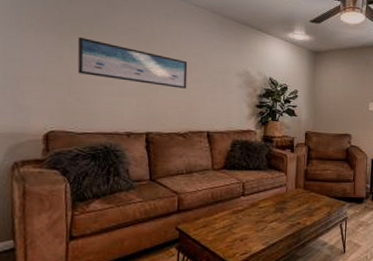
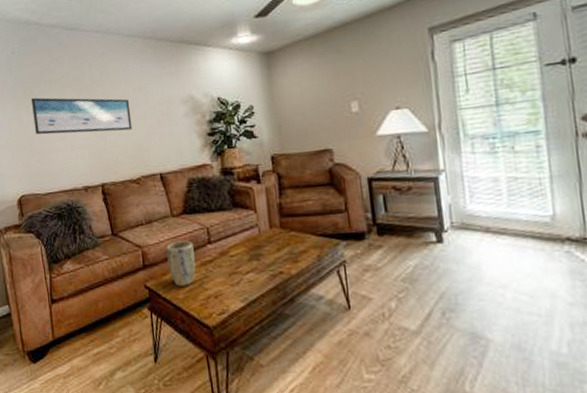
plant pot: none [202,191,228,230] -> present [166,240,196,286]

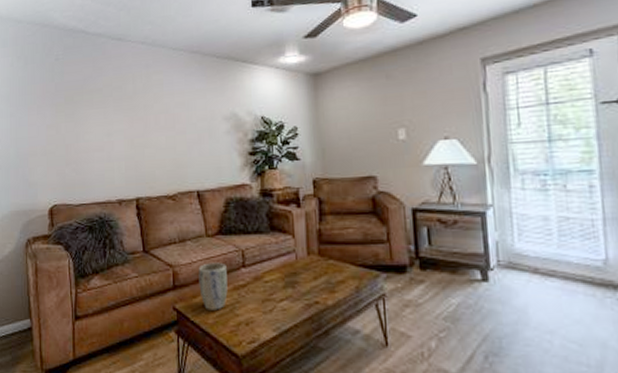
wall art: present [30,97,132,135] -> none [71,106,172,145]

